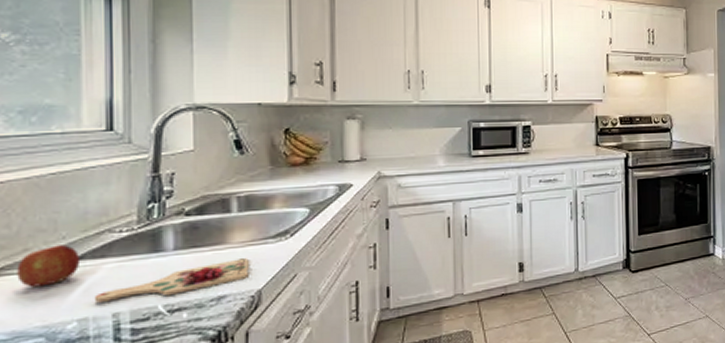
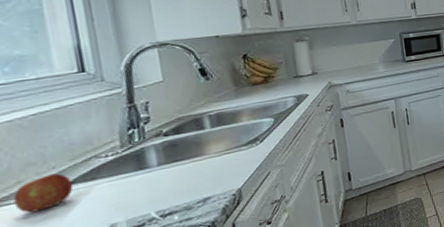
cutting board: present [94,258,249,302] -> none [90,164,228,218]

